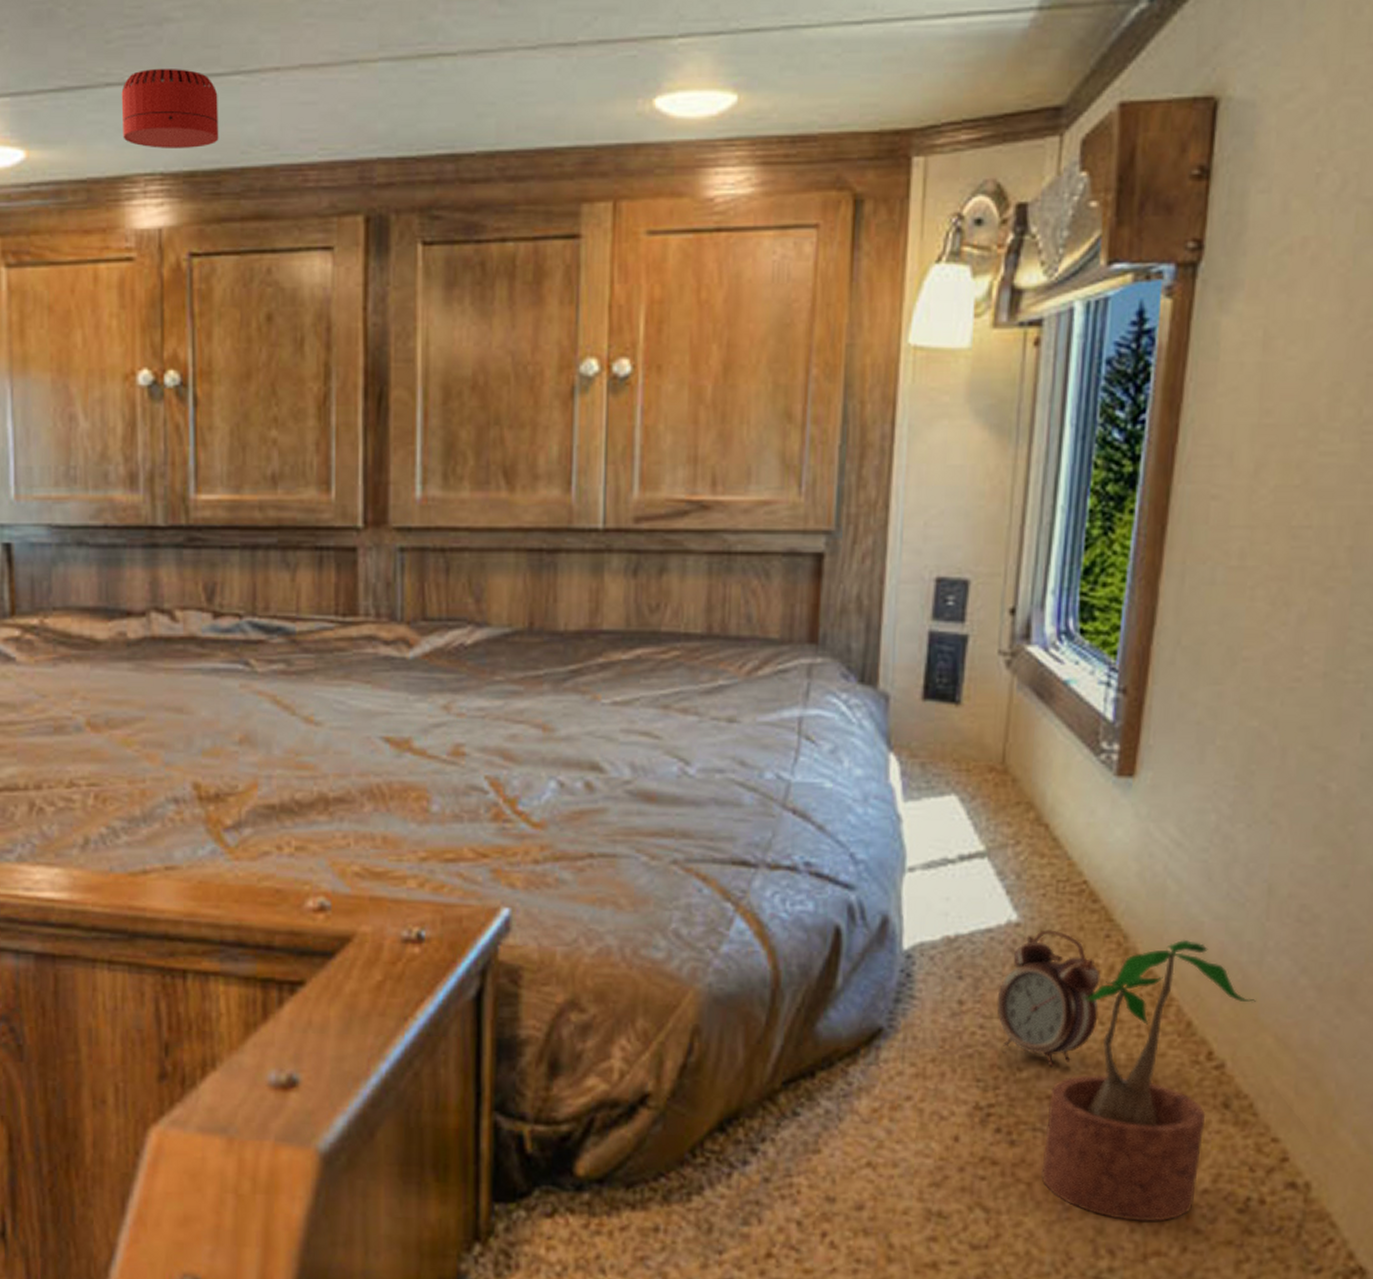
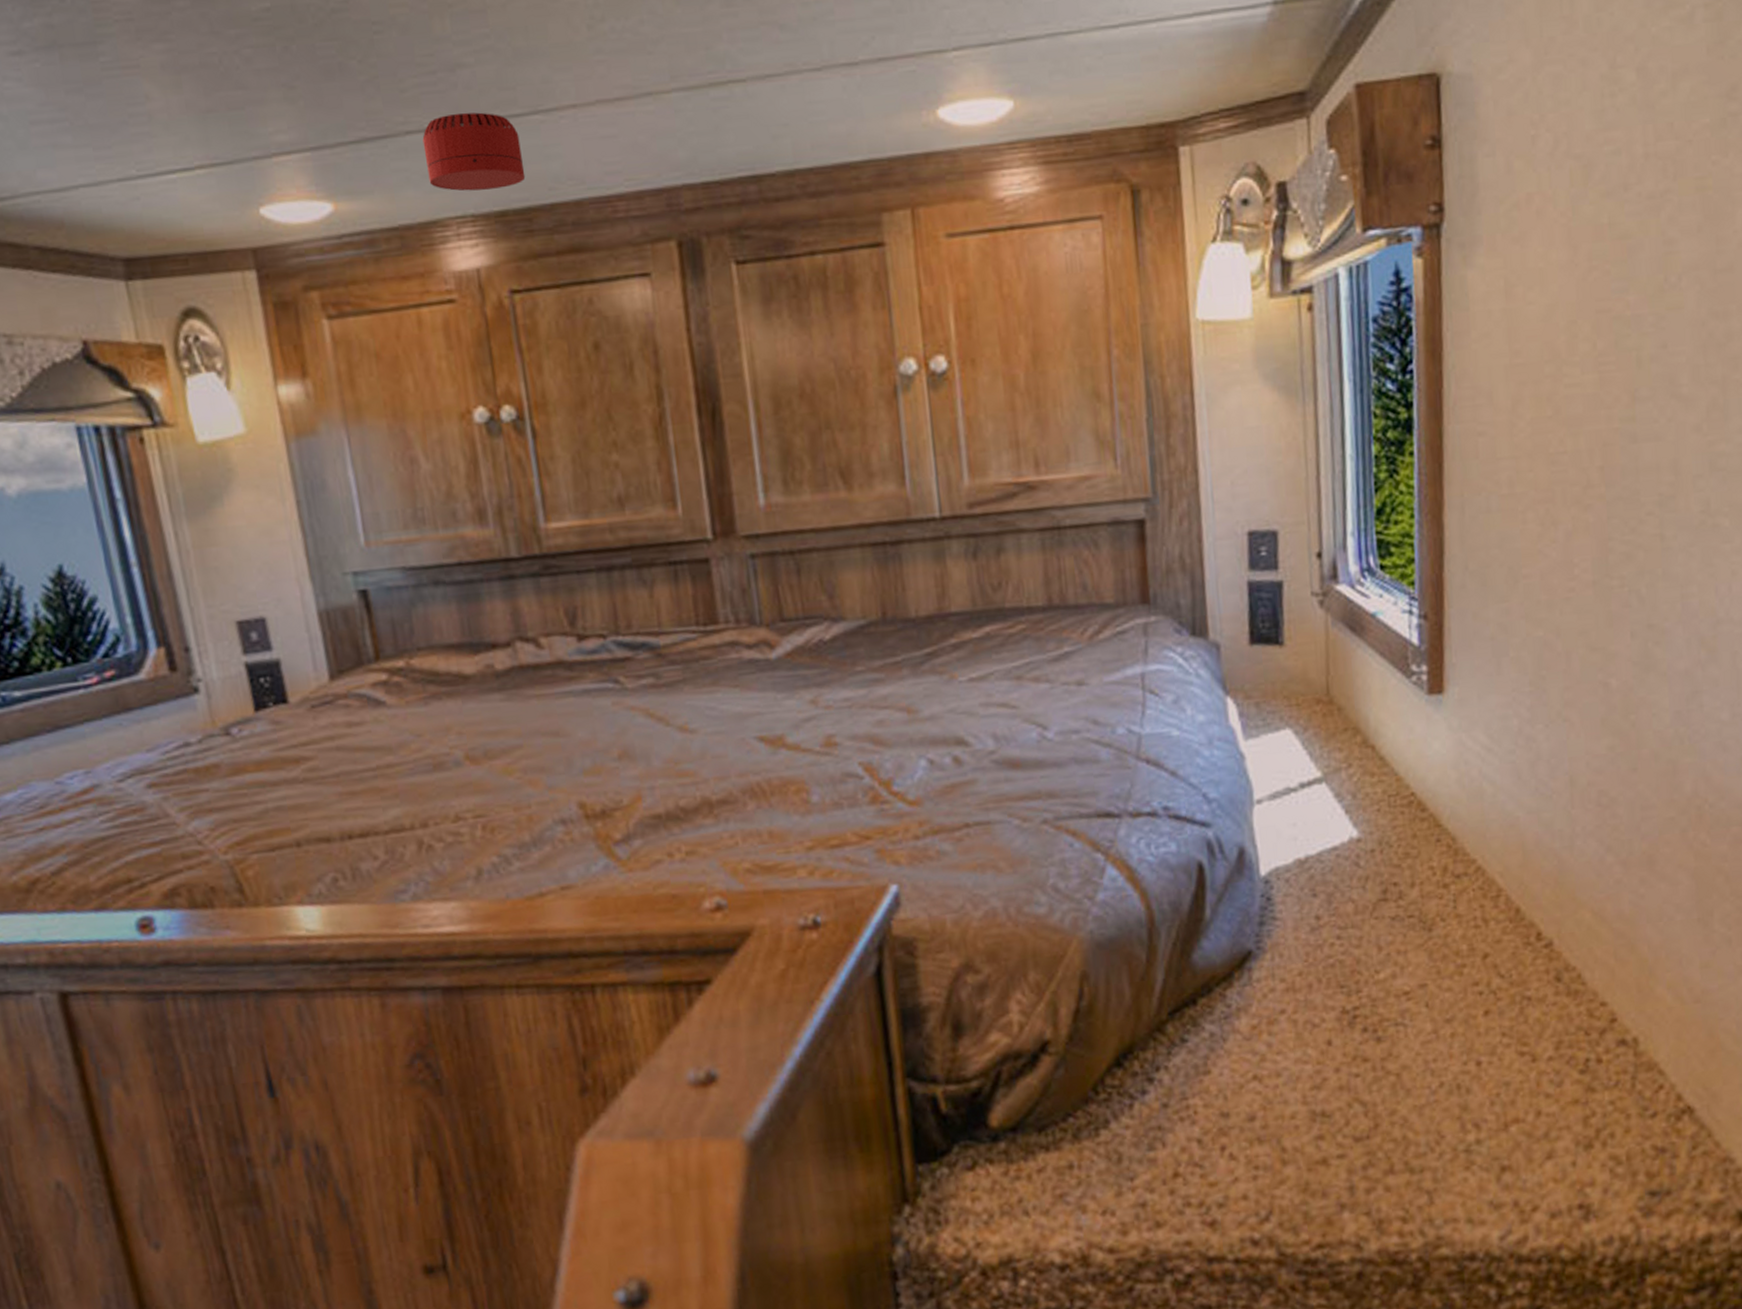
alarm clock: present [997,930,1101,1067] -> none [1349,841,1439,966]
potted plant: present [1041,939,1257,1222] -> none [1406,834,1573,1095]

